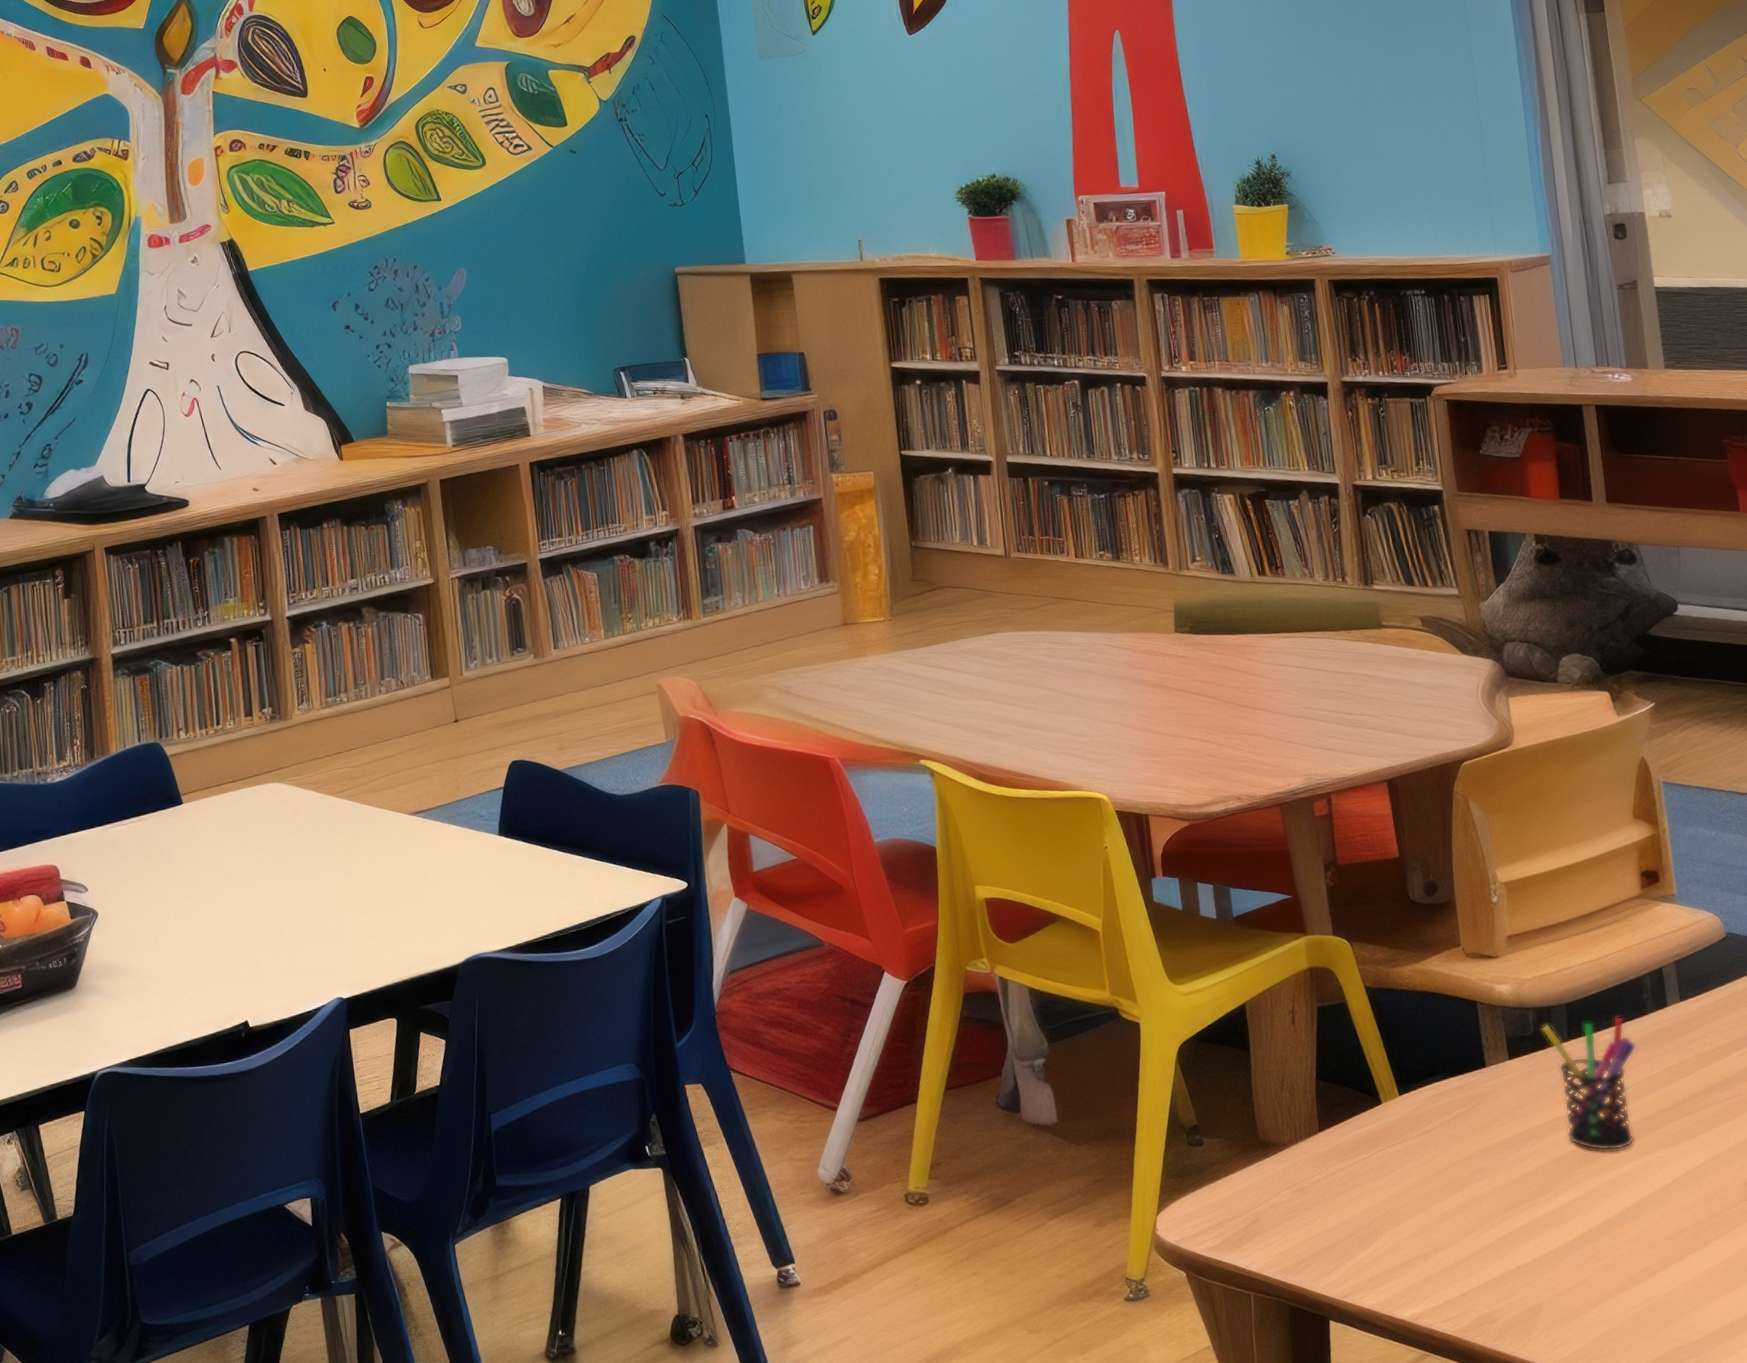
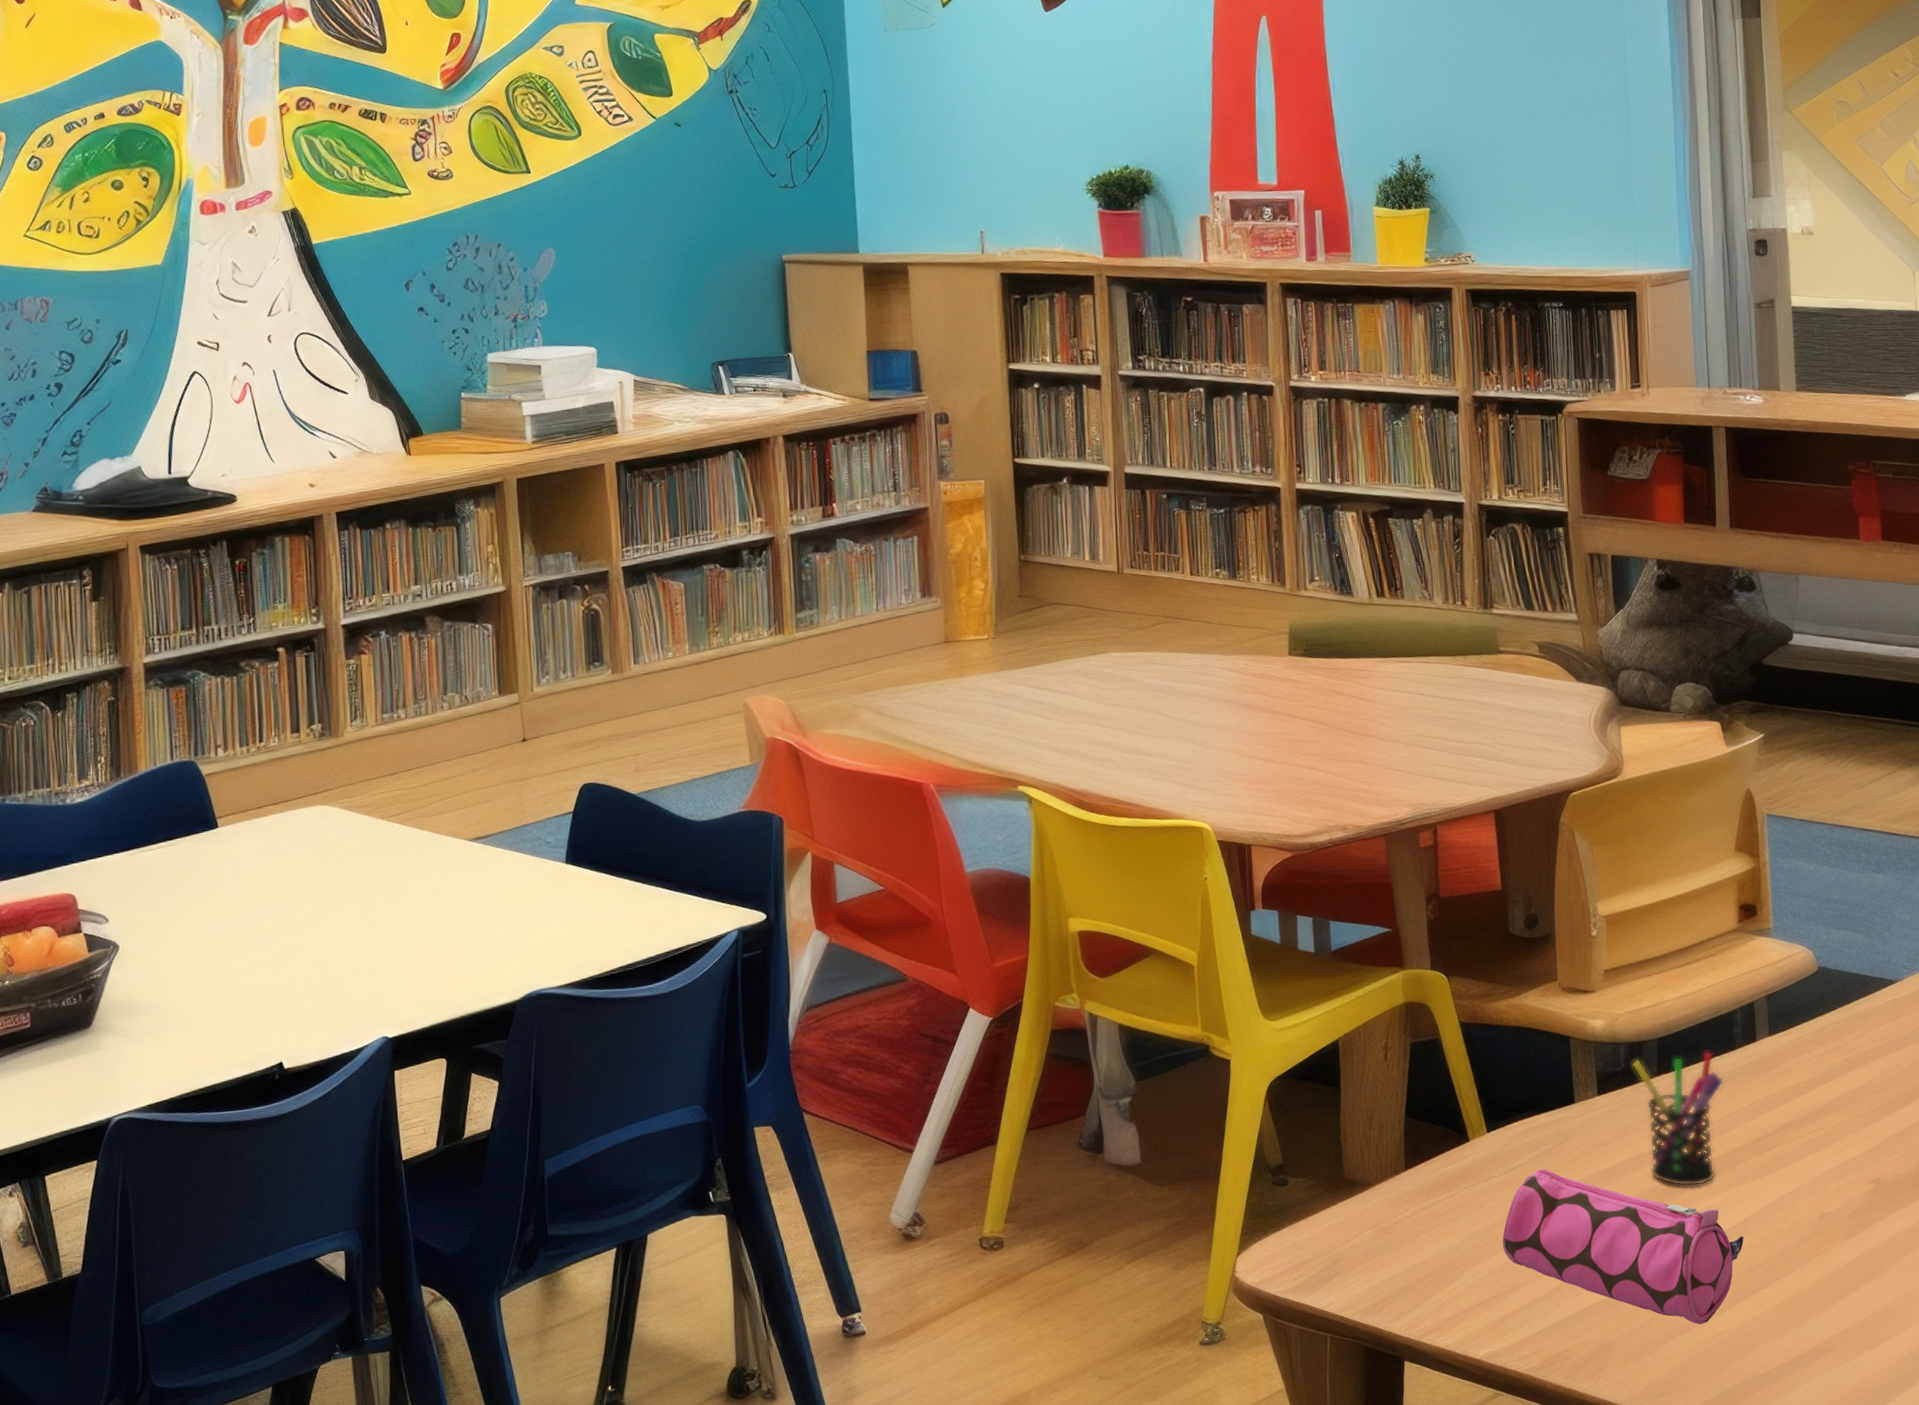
pencil case: none [1421,1131,1668,1289] -> present [1502,1168,1744,1325]

